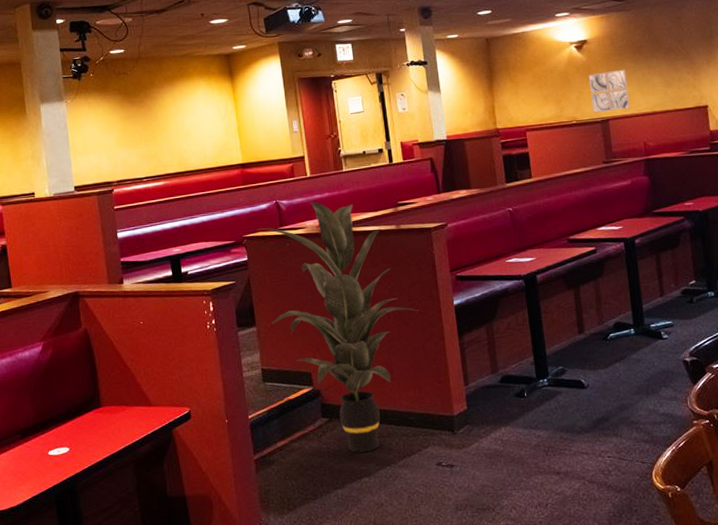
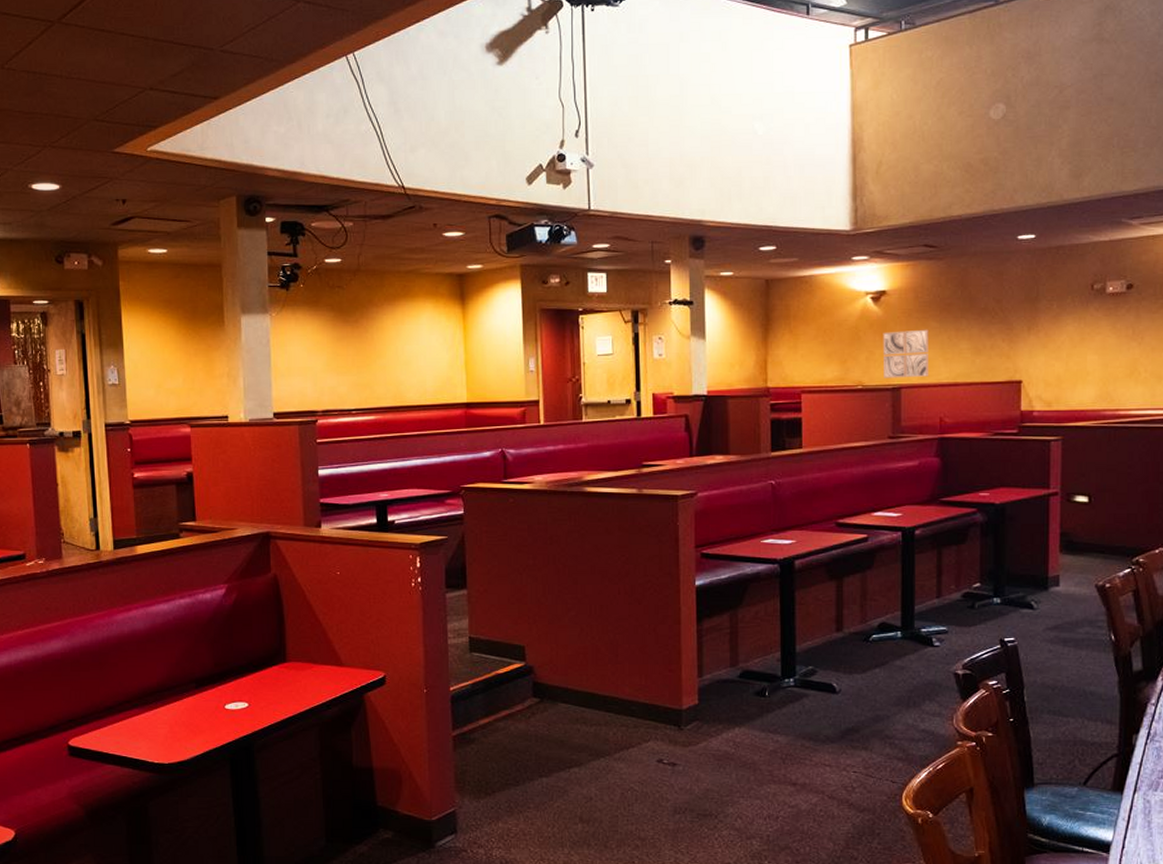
indoor plant: present [257,202,419,453] -> none [477,454,655,739]

